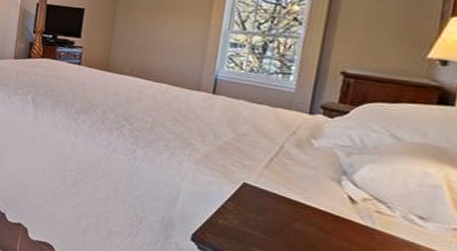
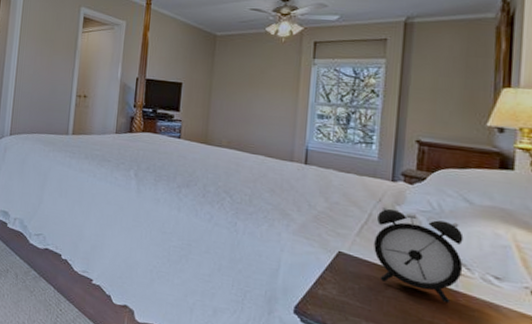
alarm clock: none [283,139,387,241] -> present [374,206,464,304]

